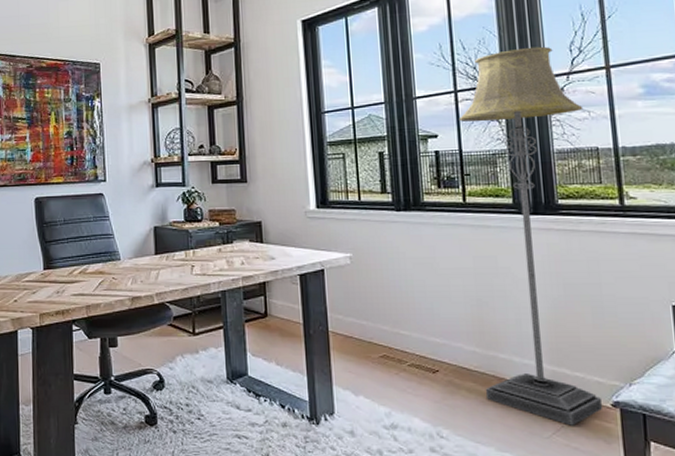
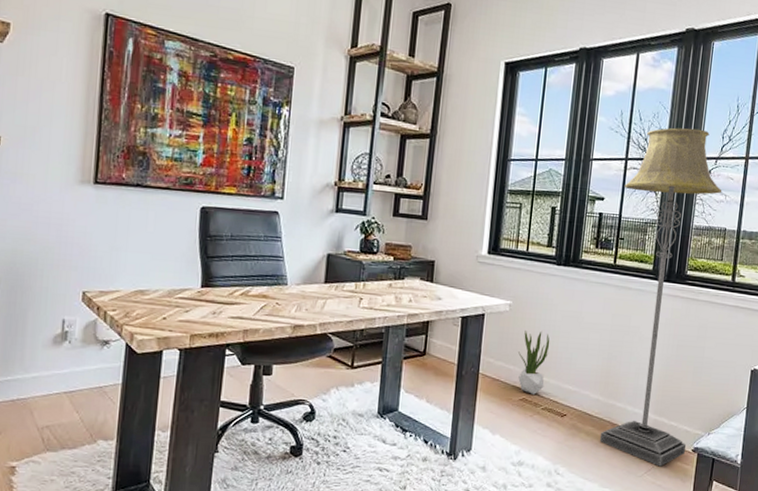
potted plant: none [369,283,406,350] -> present [518,331,550,395]

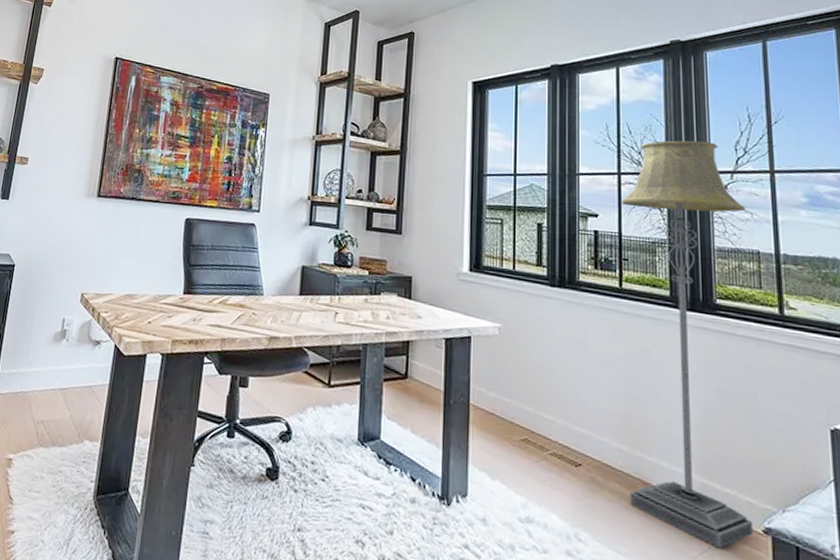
potted plant: present [518,331,550,395] -> none [514,358,552,435]

